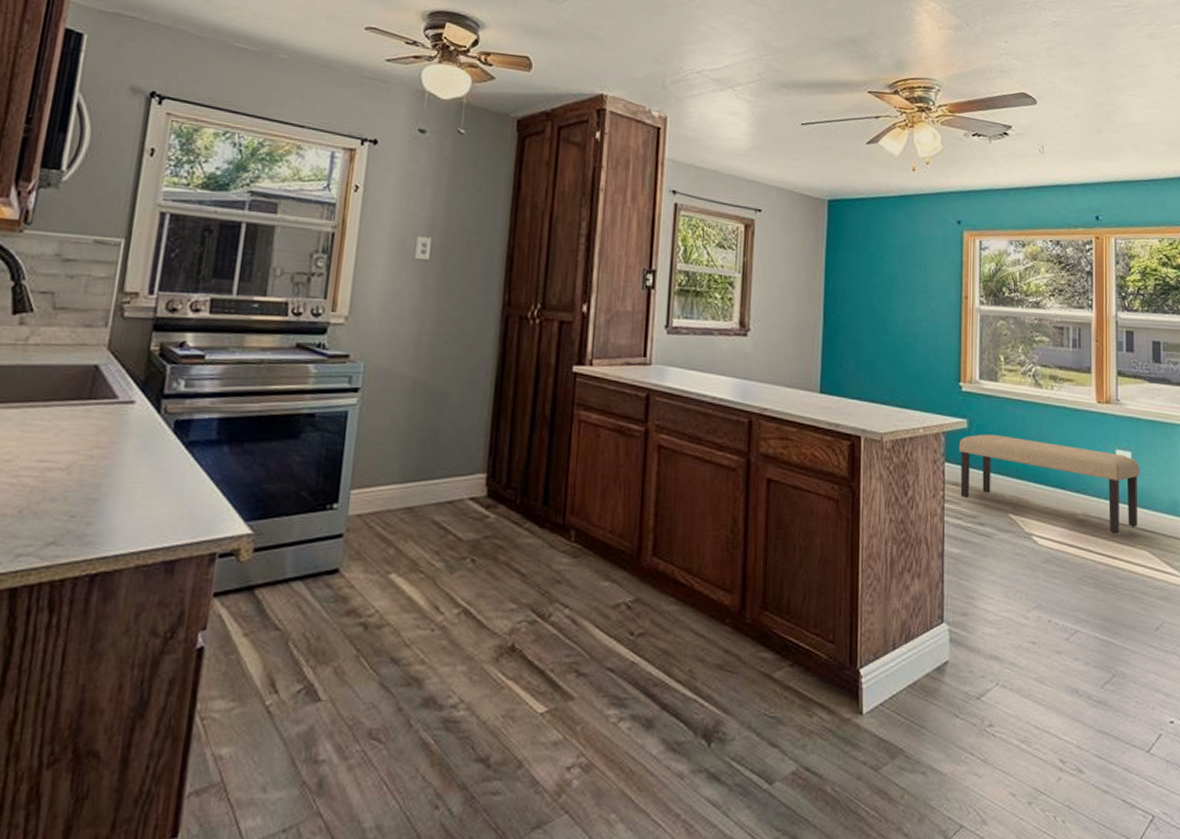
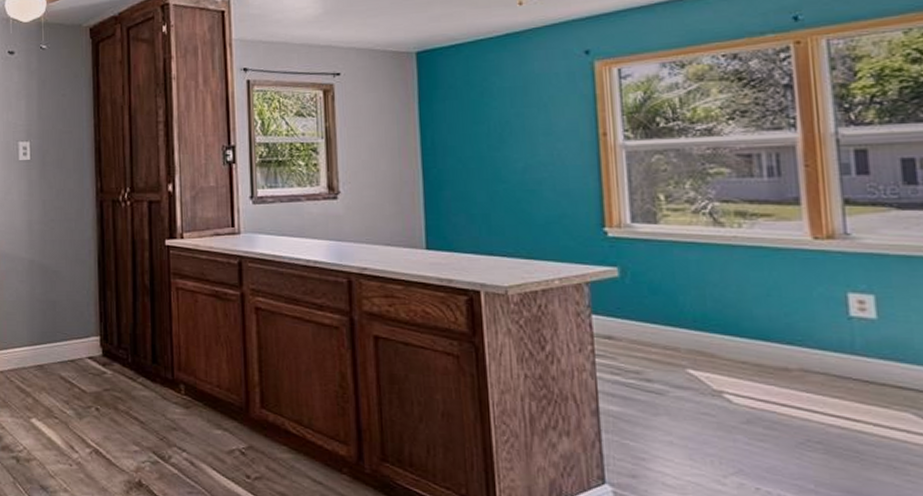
bench: present [958,434,1140,535] -> none [608,282,892,393]

